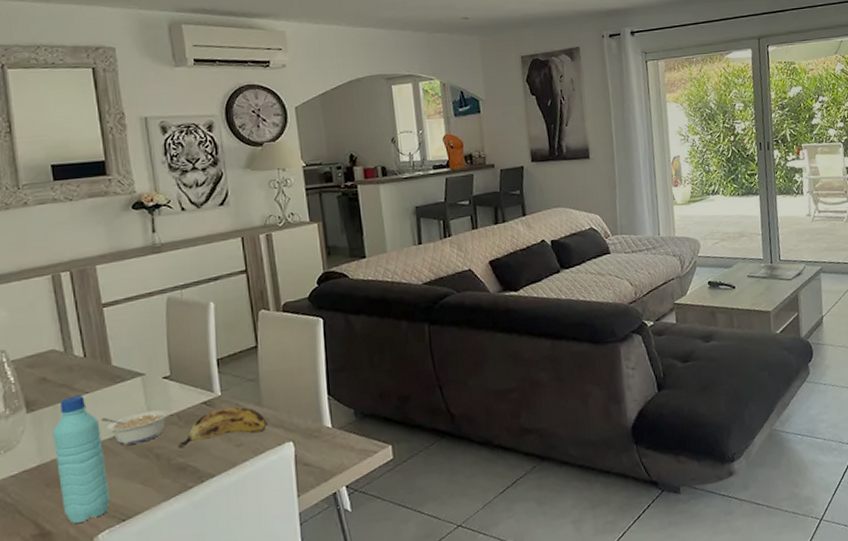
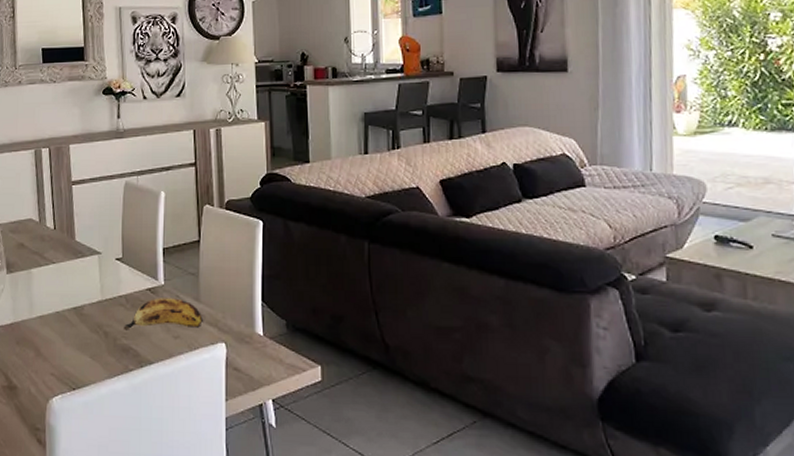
water bottle: present [52,395,110,524] -> none [24,264,65,384]
legume: present [102,408,169,445] -> none [63,288,119,318]

